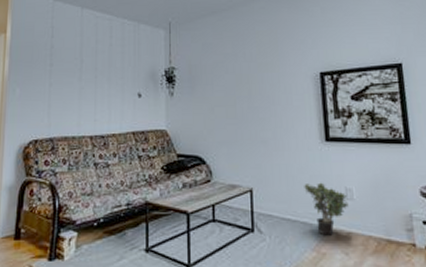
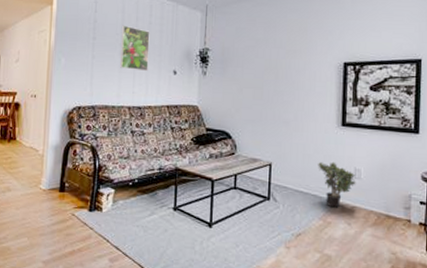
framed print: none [80,48,111,97] -> present [120,25,150,72]

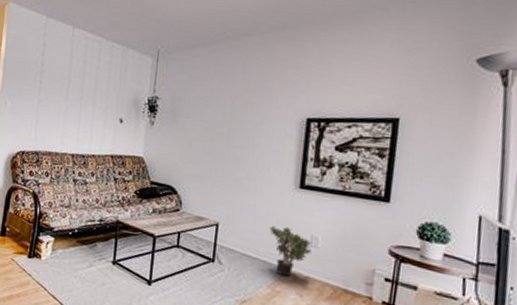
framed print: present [120,25,150,72] -> none [65,69,98,119]

